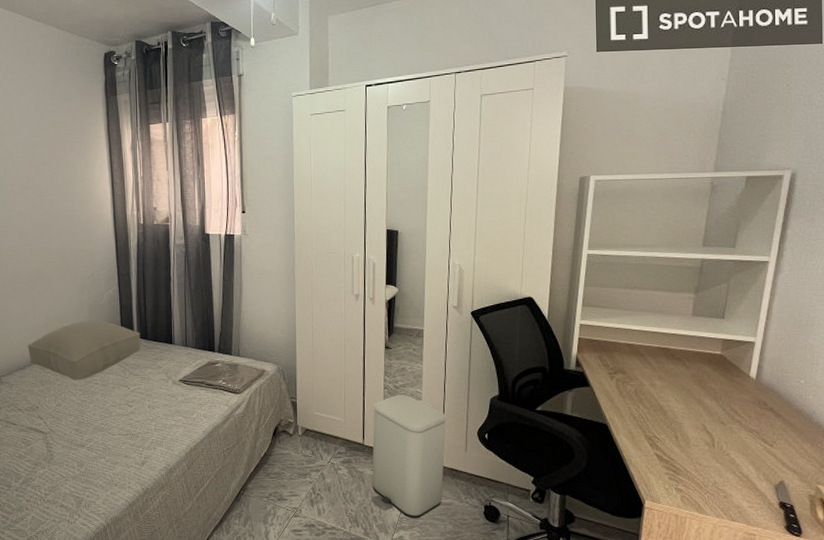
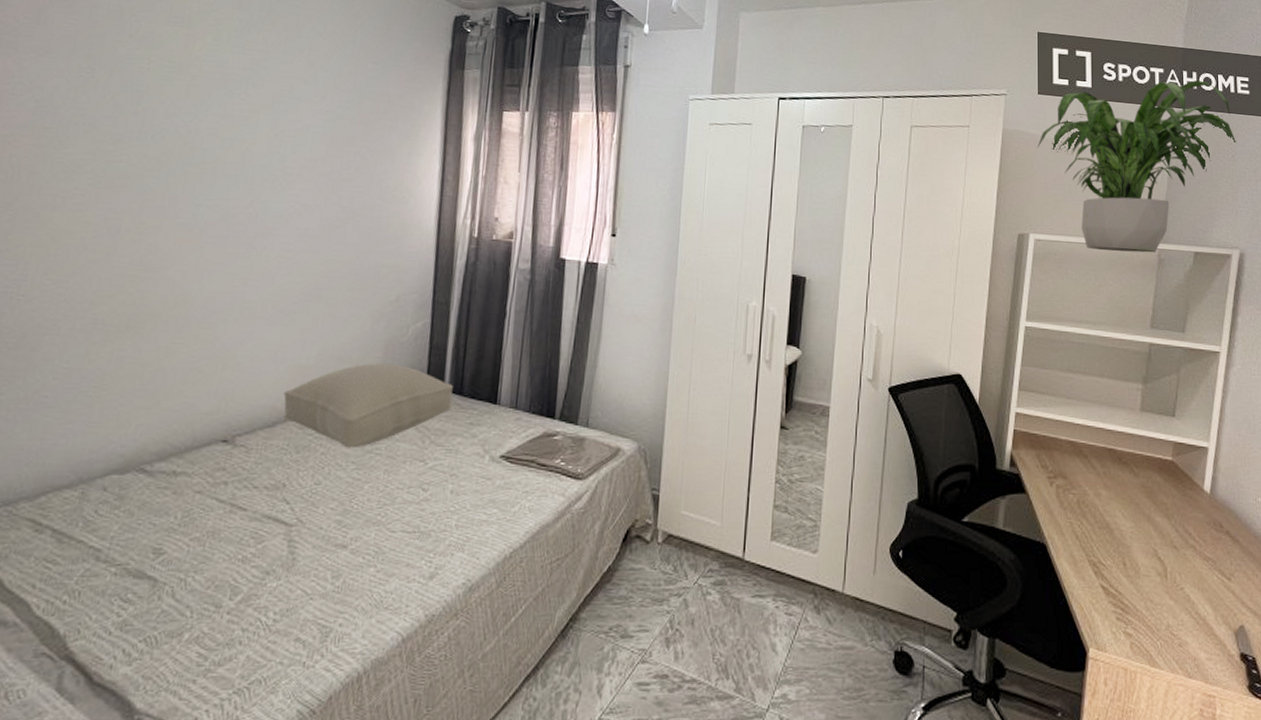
pedal bin: present [371,394,446,519] -> none [748,491,852,668]
potted plant: none [596,18,793,183] -> present [1037,80,1237,253]

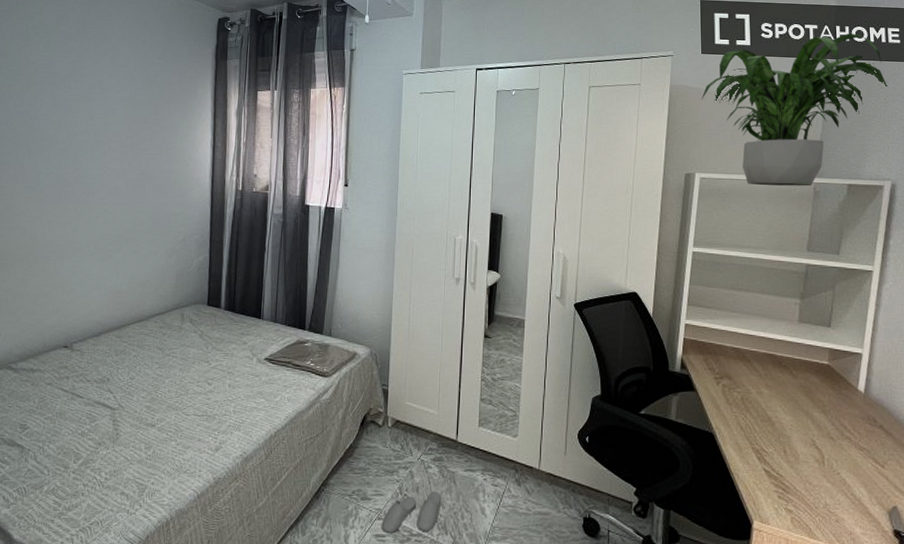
cushion: present [283,363,453,449] -> none [105,288,228,353]
slippers: none [645,625,722,681] -> present [381,492,441,534]

